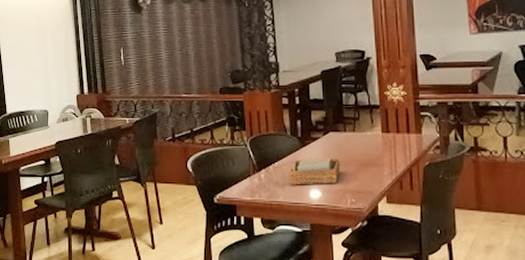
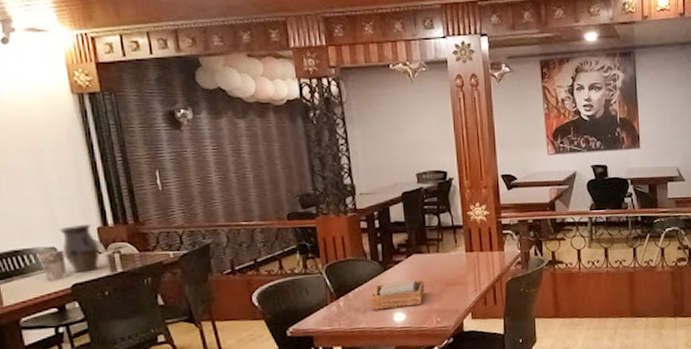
cup: none [35,113,54,138] -> present [37,250,68,282]
vase: none [50,91,77,132] -> present [58,223,100,273]

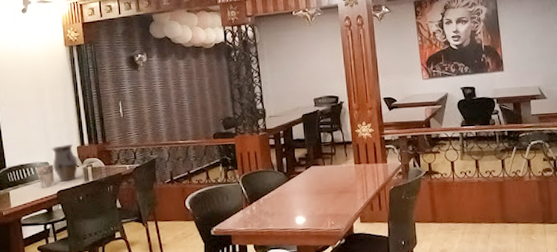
napkin holder: present [370,279,425,310] -> none [277,188,321,214]

